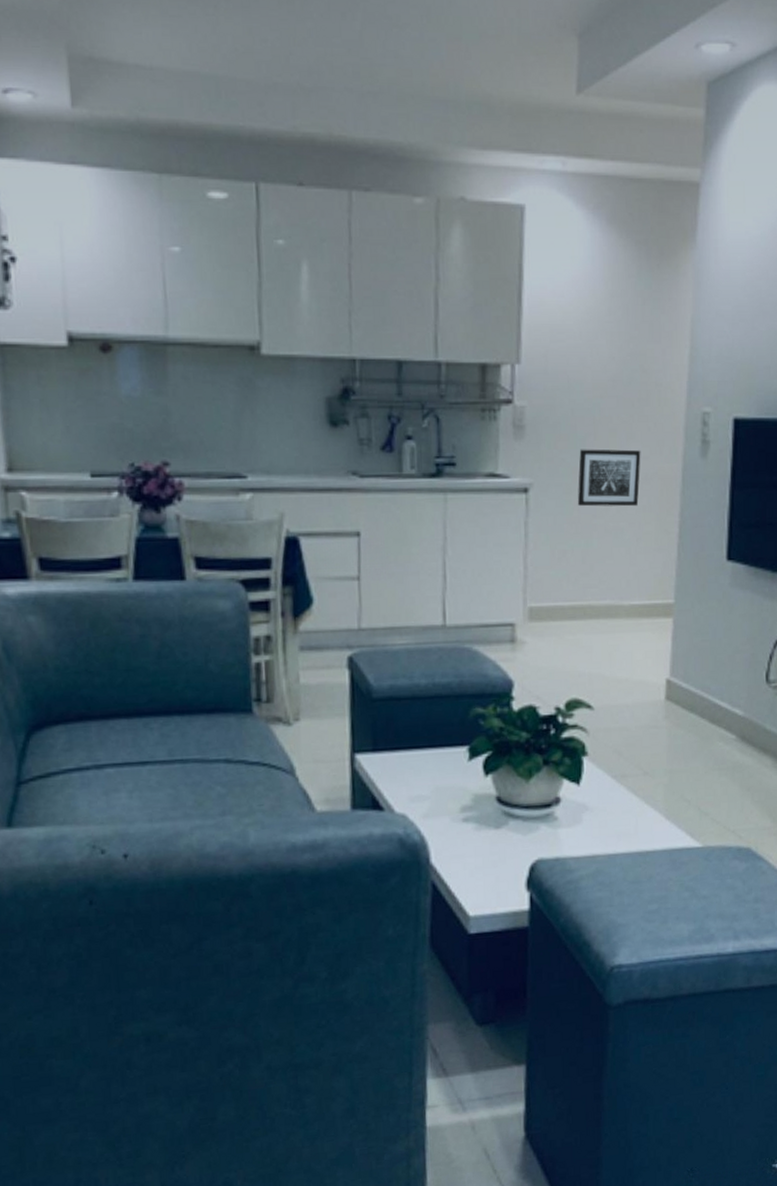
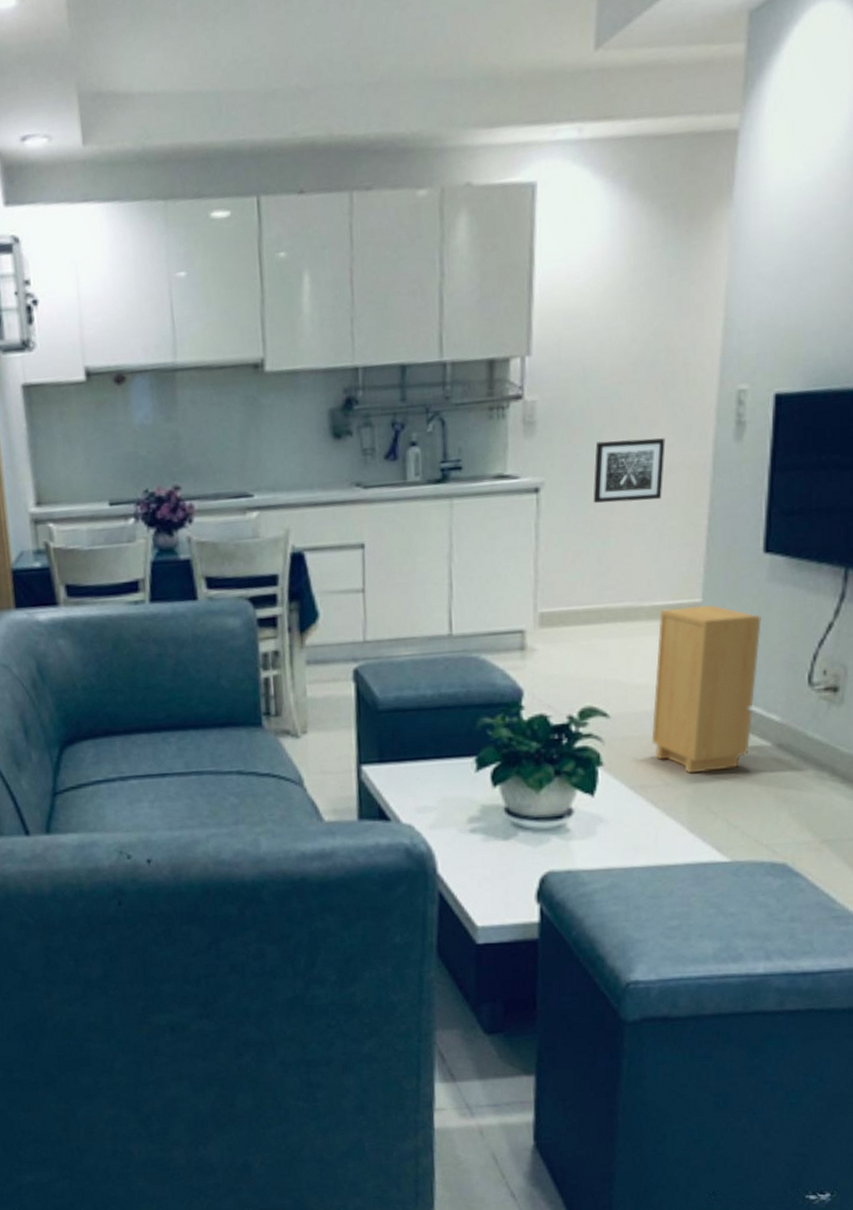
speaker: none [631,606,726,764] -> present [651,605,761,774]

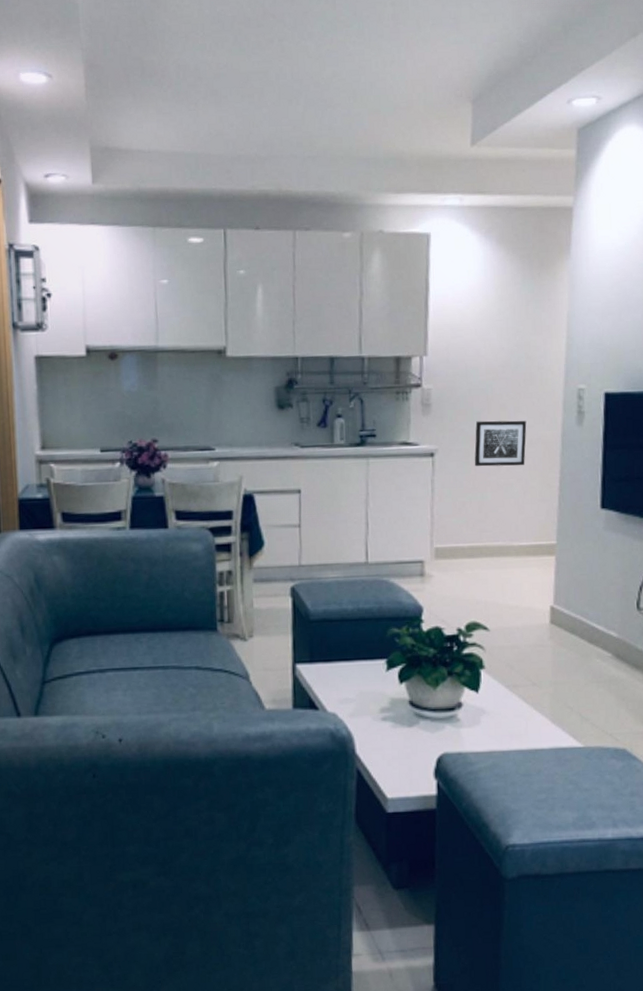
speaker: present [651,605,761,774] -> none [521,546,601,676]

